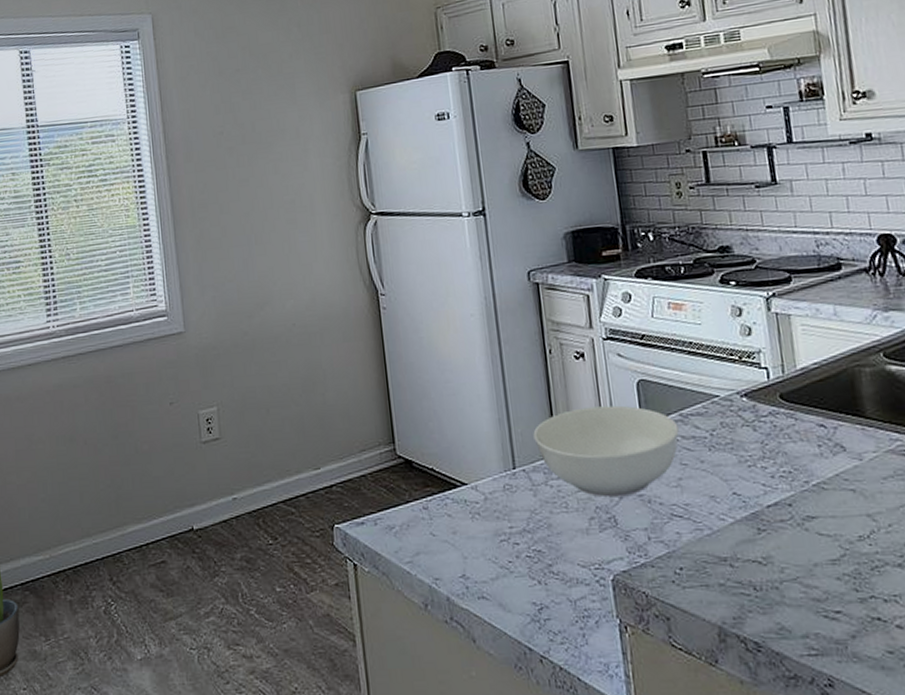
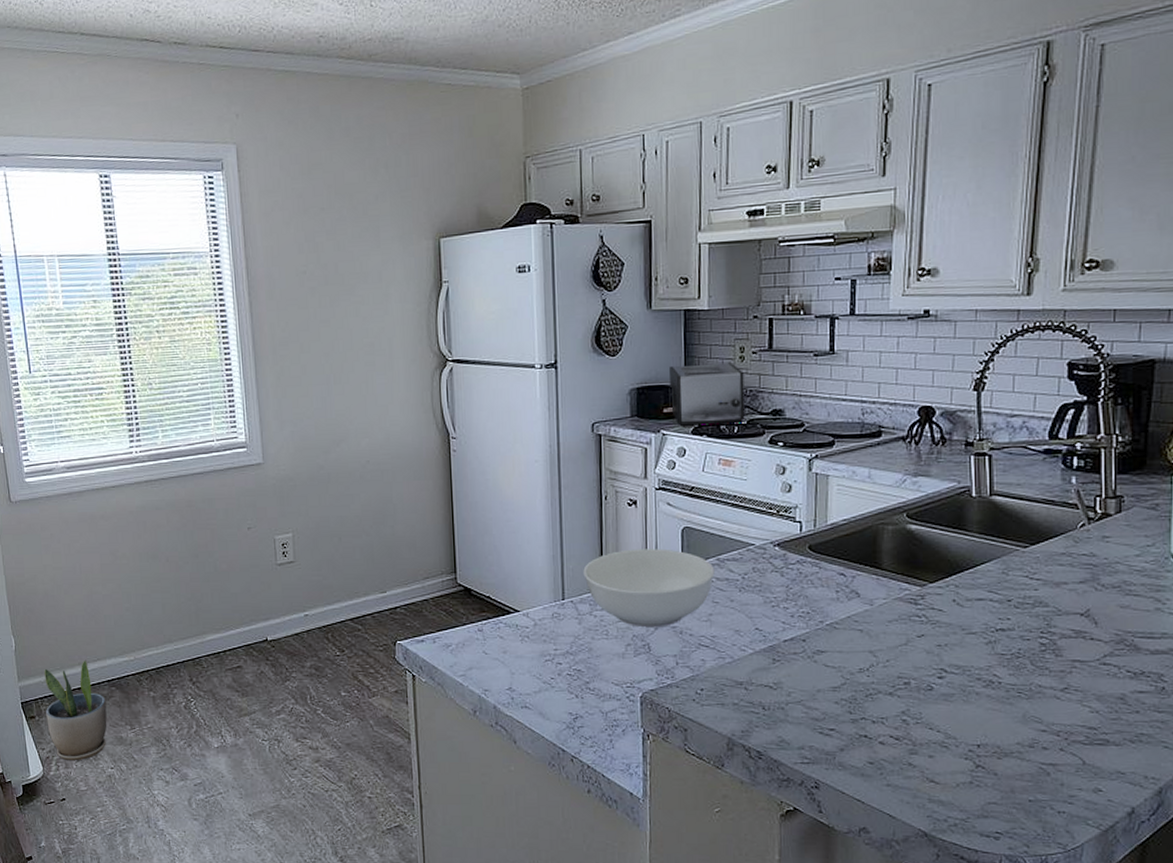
toaster: none [602,199,691,270] -> present [668,362,745,426]

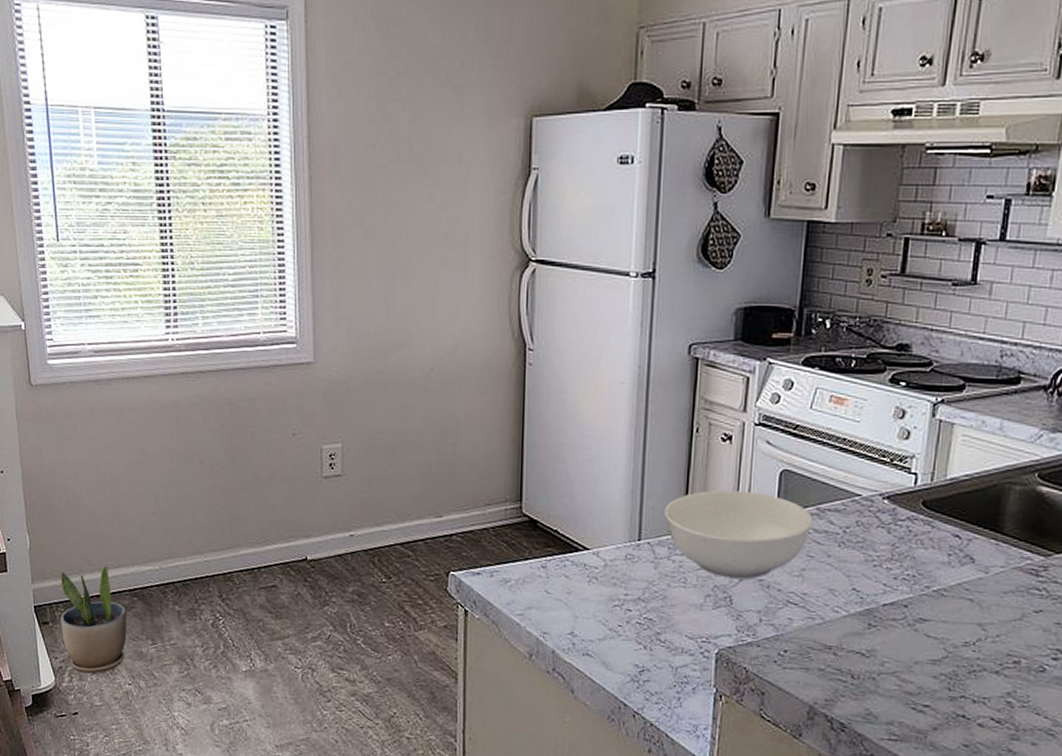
toaster: present [668,362,745,426] -> none [781,284,869,357]

